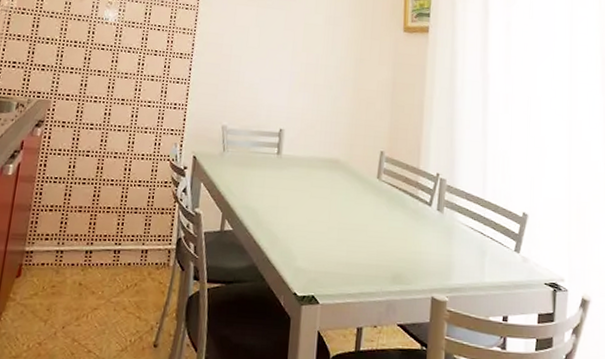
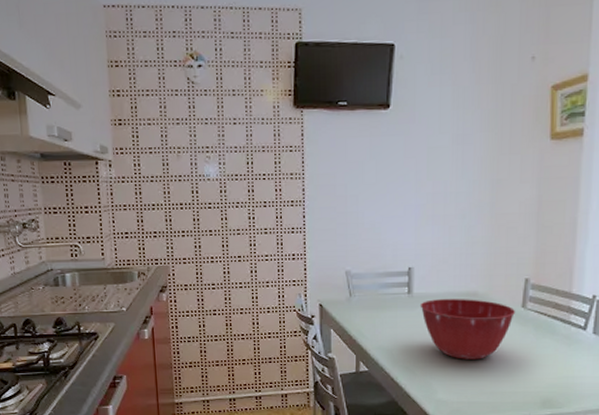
mixing bowl: none [287,162,371,228] -> present [420,299,515,360]

